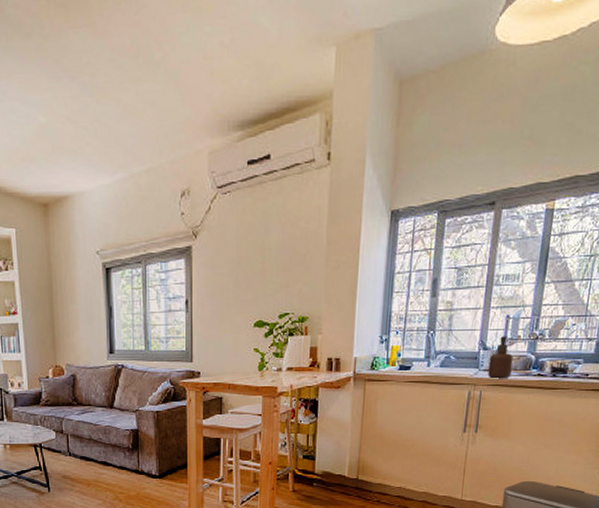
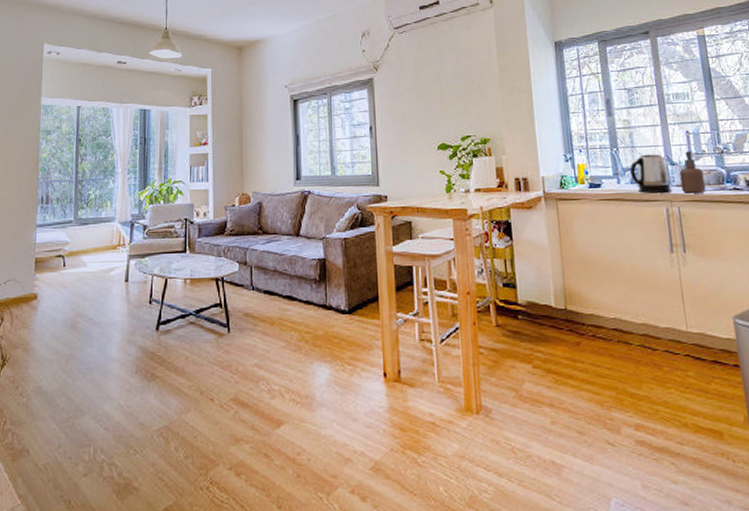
kettle: none [442,338,480,378] -> present [630,154,672,194]

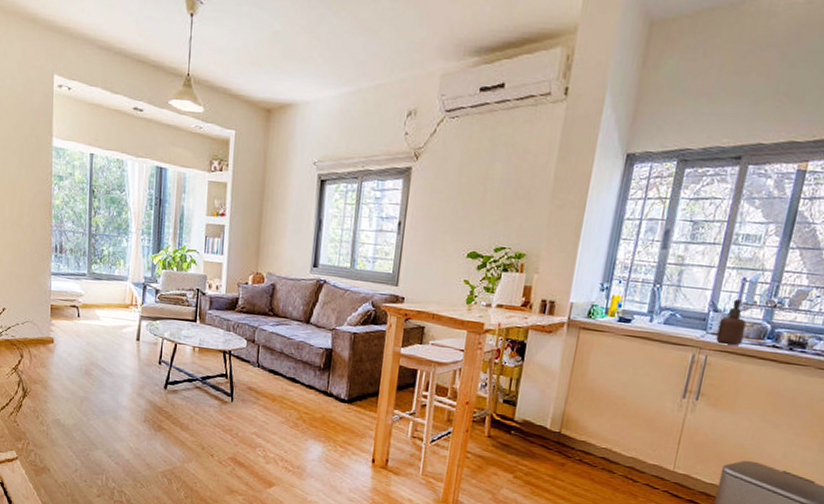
kettle: present [630,154,672,194] -> none [666,295,711,340]

